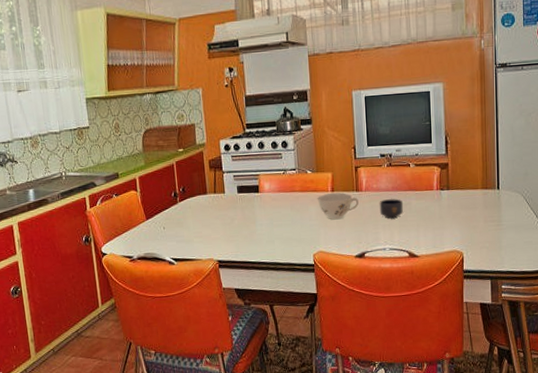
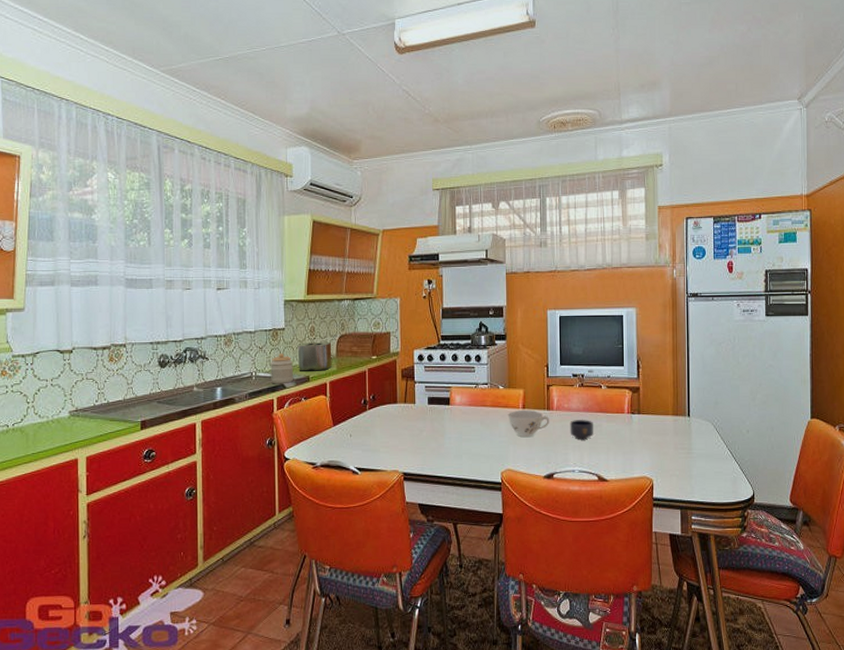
jar: none [79,152,104,183] -> present [271,353,294,384]
toaster: none [103,138,140,169] -> present [297,342,332,371]

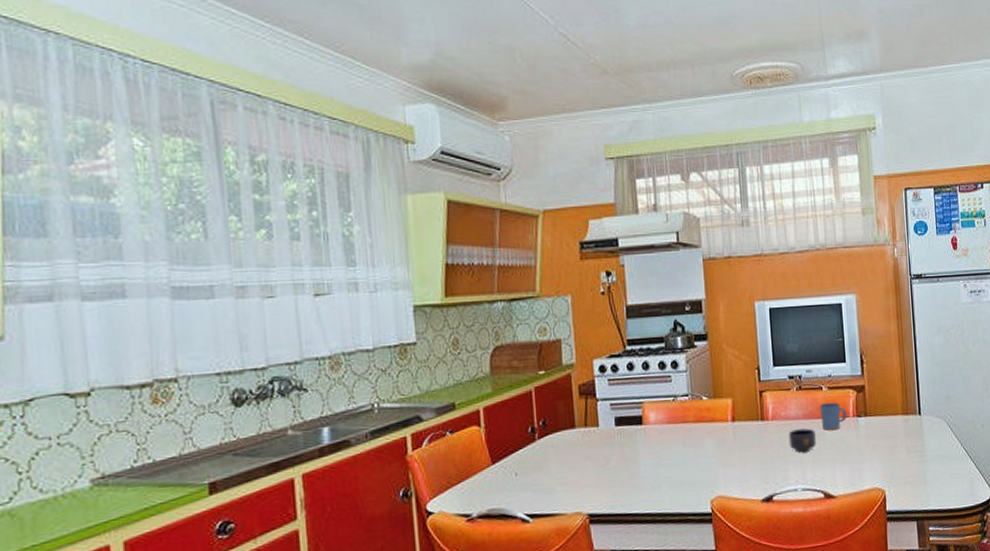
jar: present [271,353,294,384] -> none [399,375,434,417]
toaster: present [297,342,332,371] -> none [435,357,486,398]
teacup: present [507,410,549,438] -> none [714,422,765,457]
mug: none [599,399,622,423] -> present [820,402,847,430]

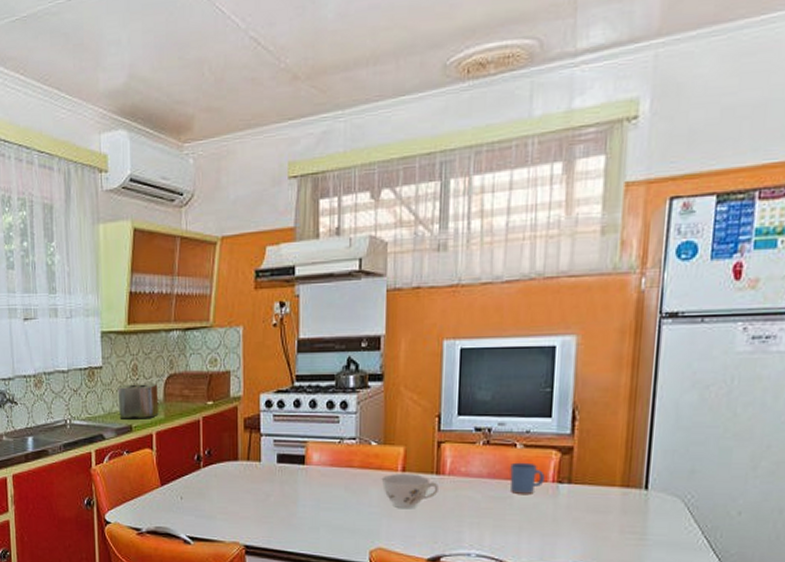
toaster: none [435,357,486,398] -> present [117,384,159,419]
teacup: none [714,422,765,457] -> present [381,474,439,509]
mug: present [788,428,817,452] -> none [466,488,502,514]

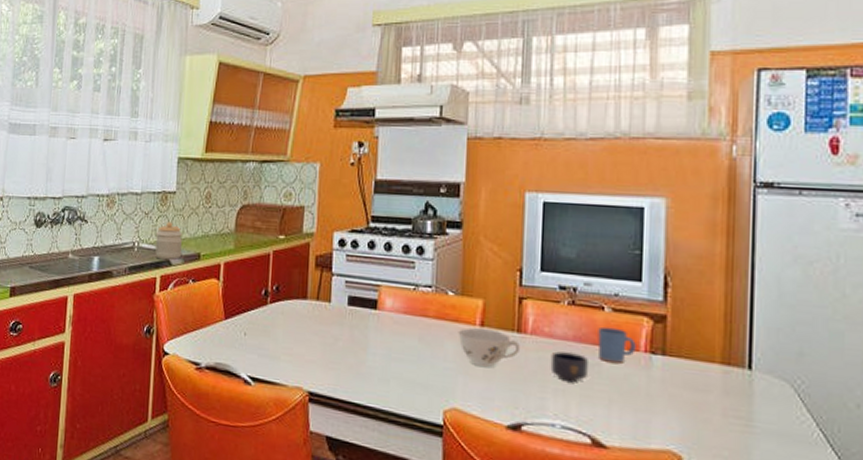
jar: none [87,397,114,434] -> present [155,222,183,260]
toaster: present [117,384,159,419] -> none [188,211,231,249]
mug: none [466,488,502,514] -> present [550,351,590,382]

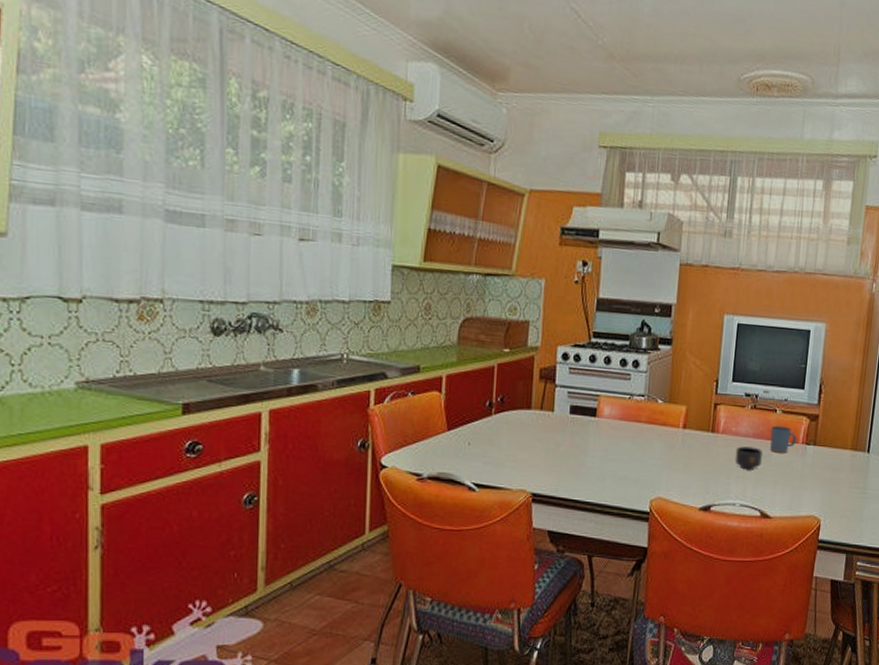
jar: present [155,222,183,260] -> none [368,333,400,373]
teacup: present [458,328,520,368] -> none [664,430,713,463]

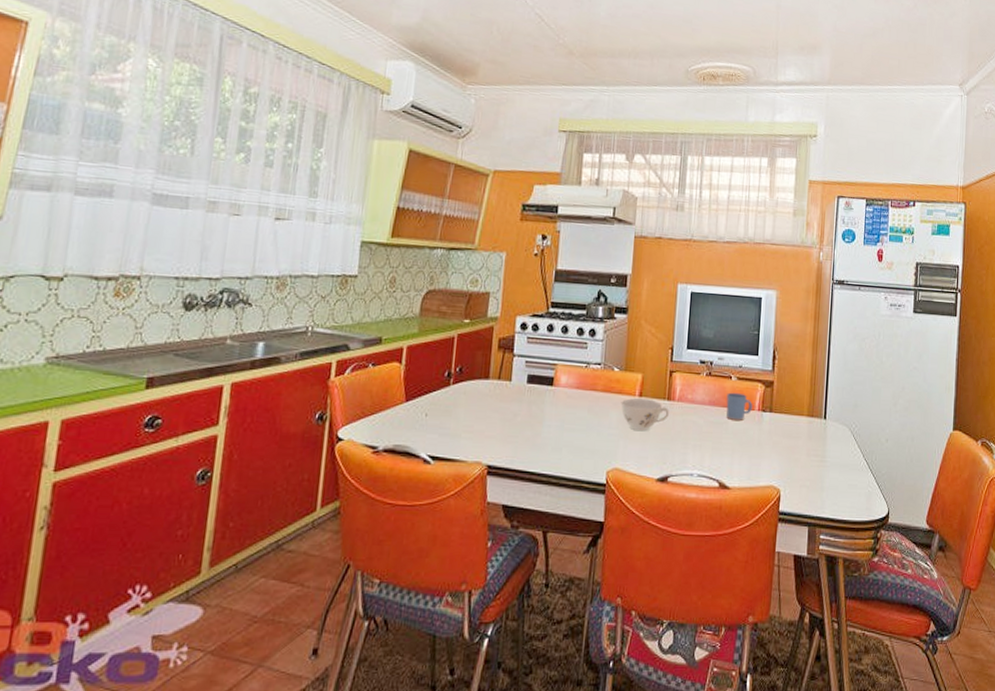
teacup: none [664,430,713,463] -> present [621,398,669,432]
mug: present [734,446,763,469] -> none [691,414,720,438]

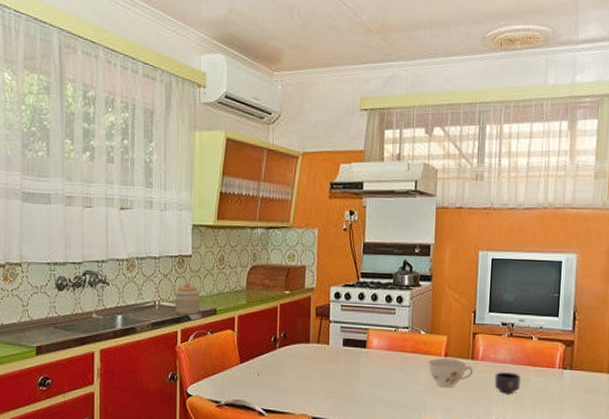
jar: none [331,306,364,345] -> present [175,282,200,316]
mug: none [691,414,720,438] -> present [494,372,522,393]
mug: present [726,392,753,420] -> none [527,351,553,377]

